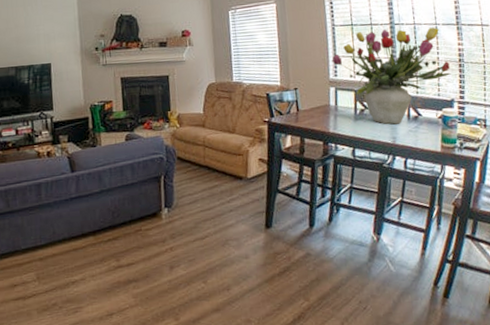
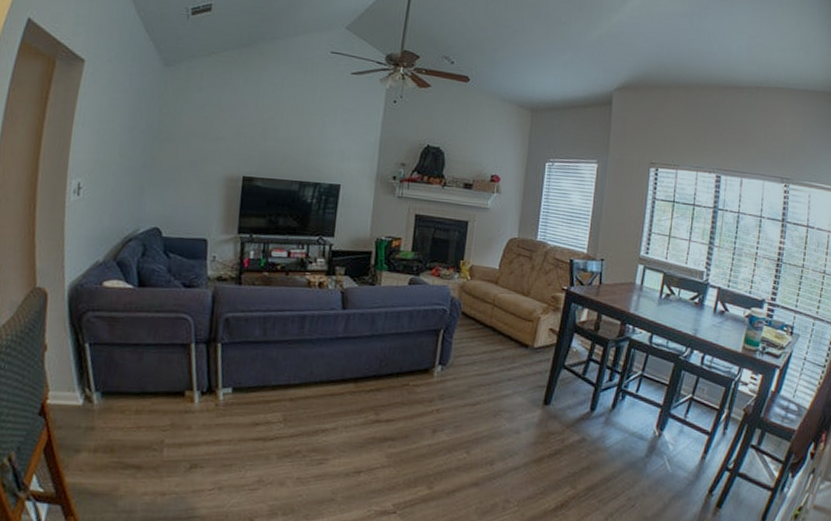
flower arrangement: present [332,27,451,125] -> none [646,210,768,316]

